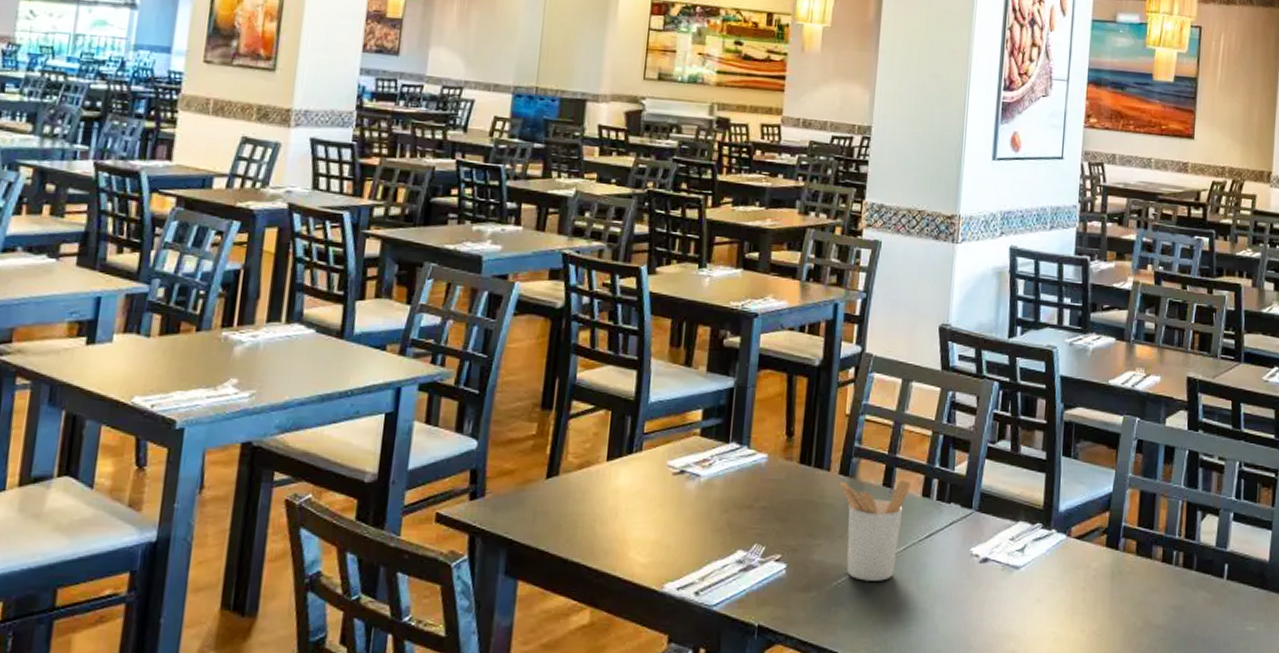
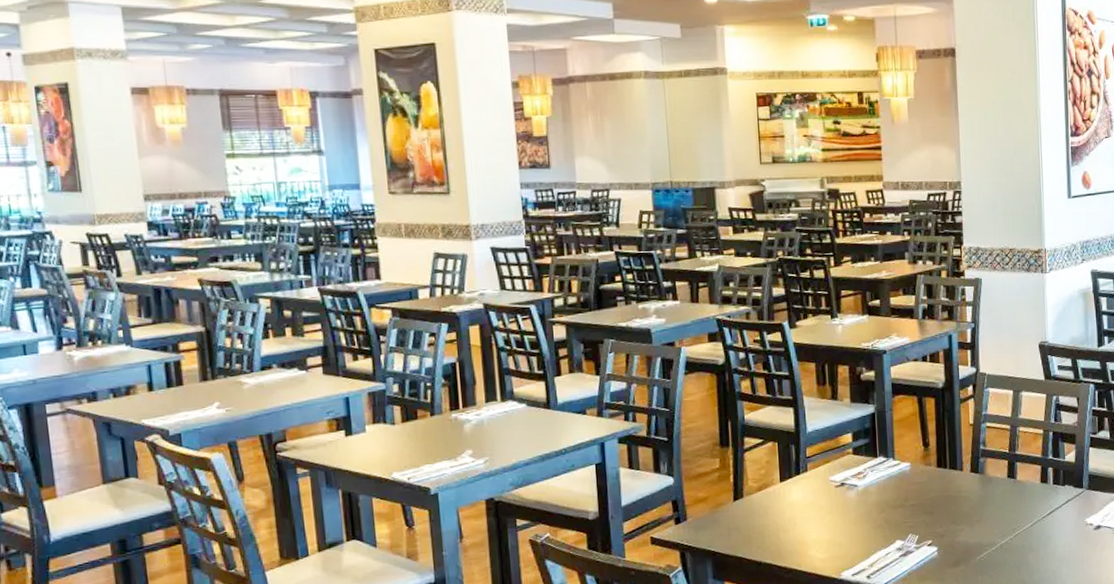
utensil holder: present [840,479,911,581] -> none [972,471,1030,554]

